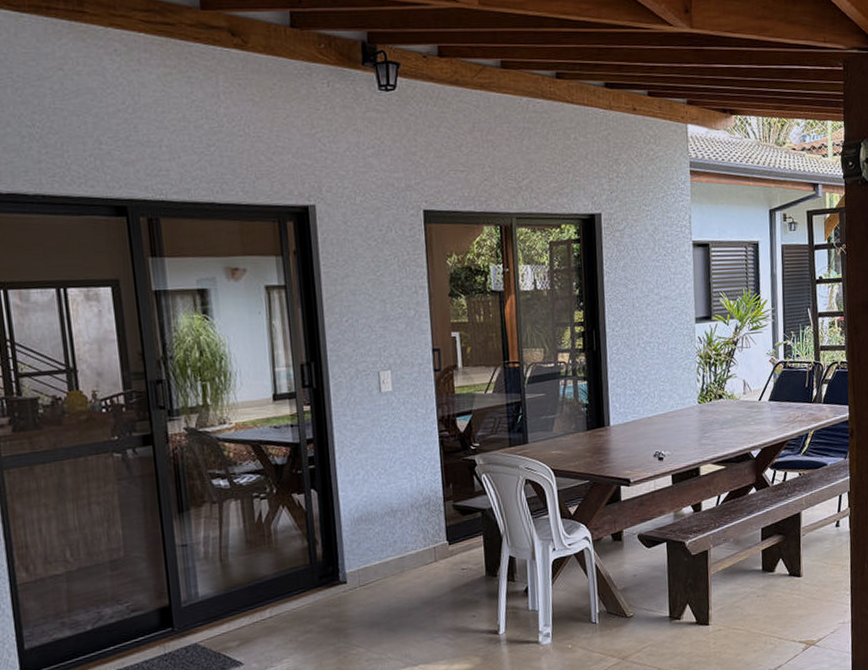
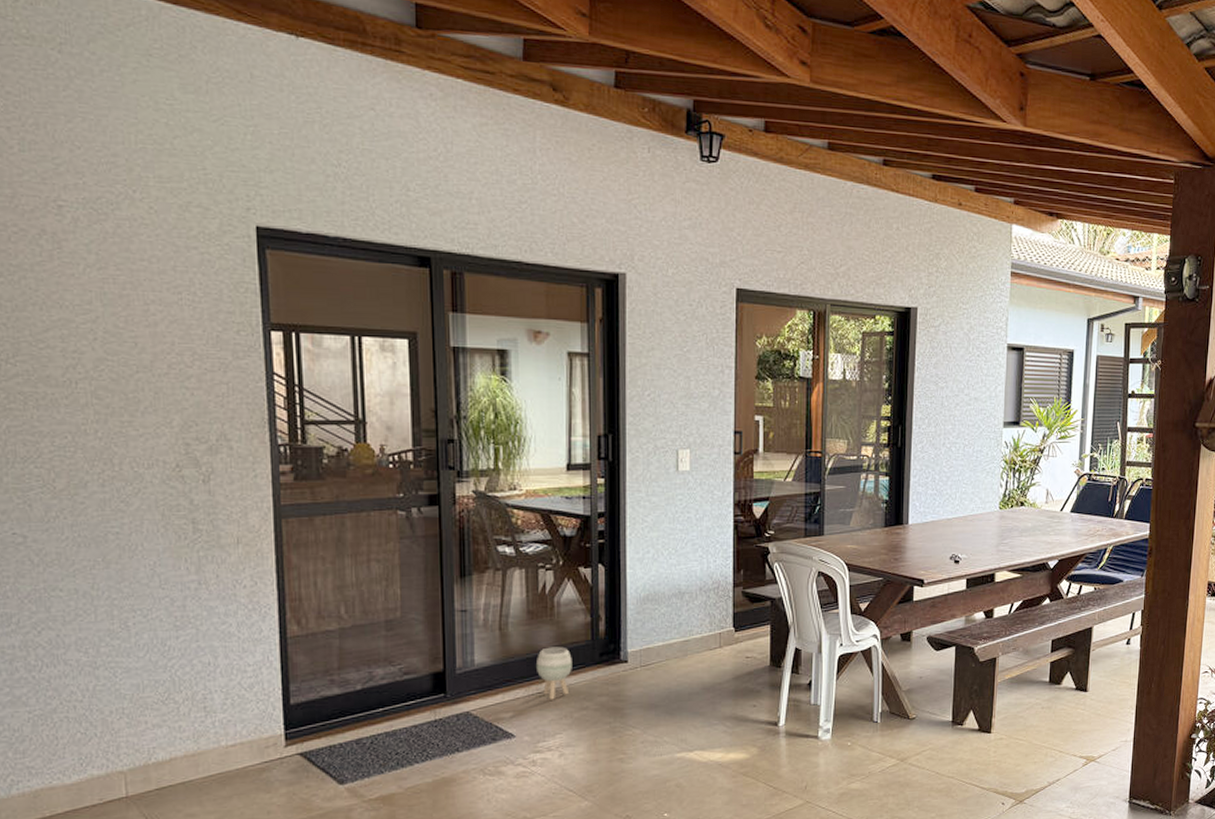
planter: none [258,573,294,626] -> present [537,647,572,700]

